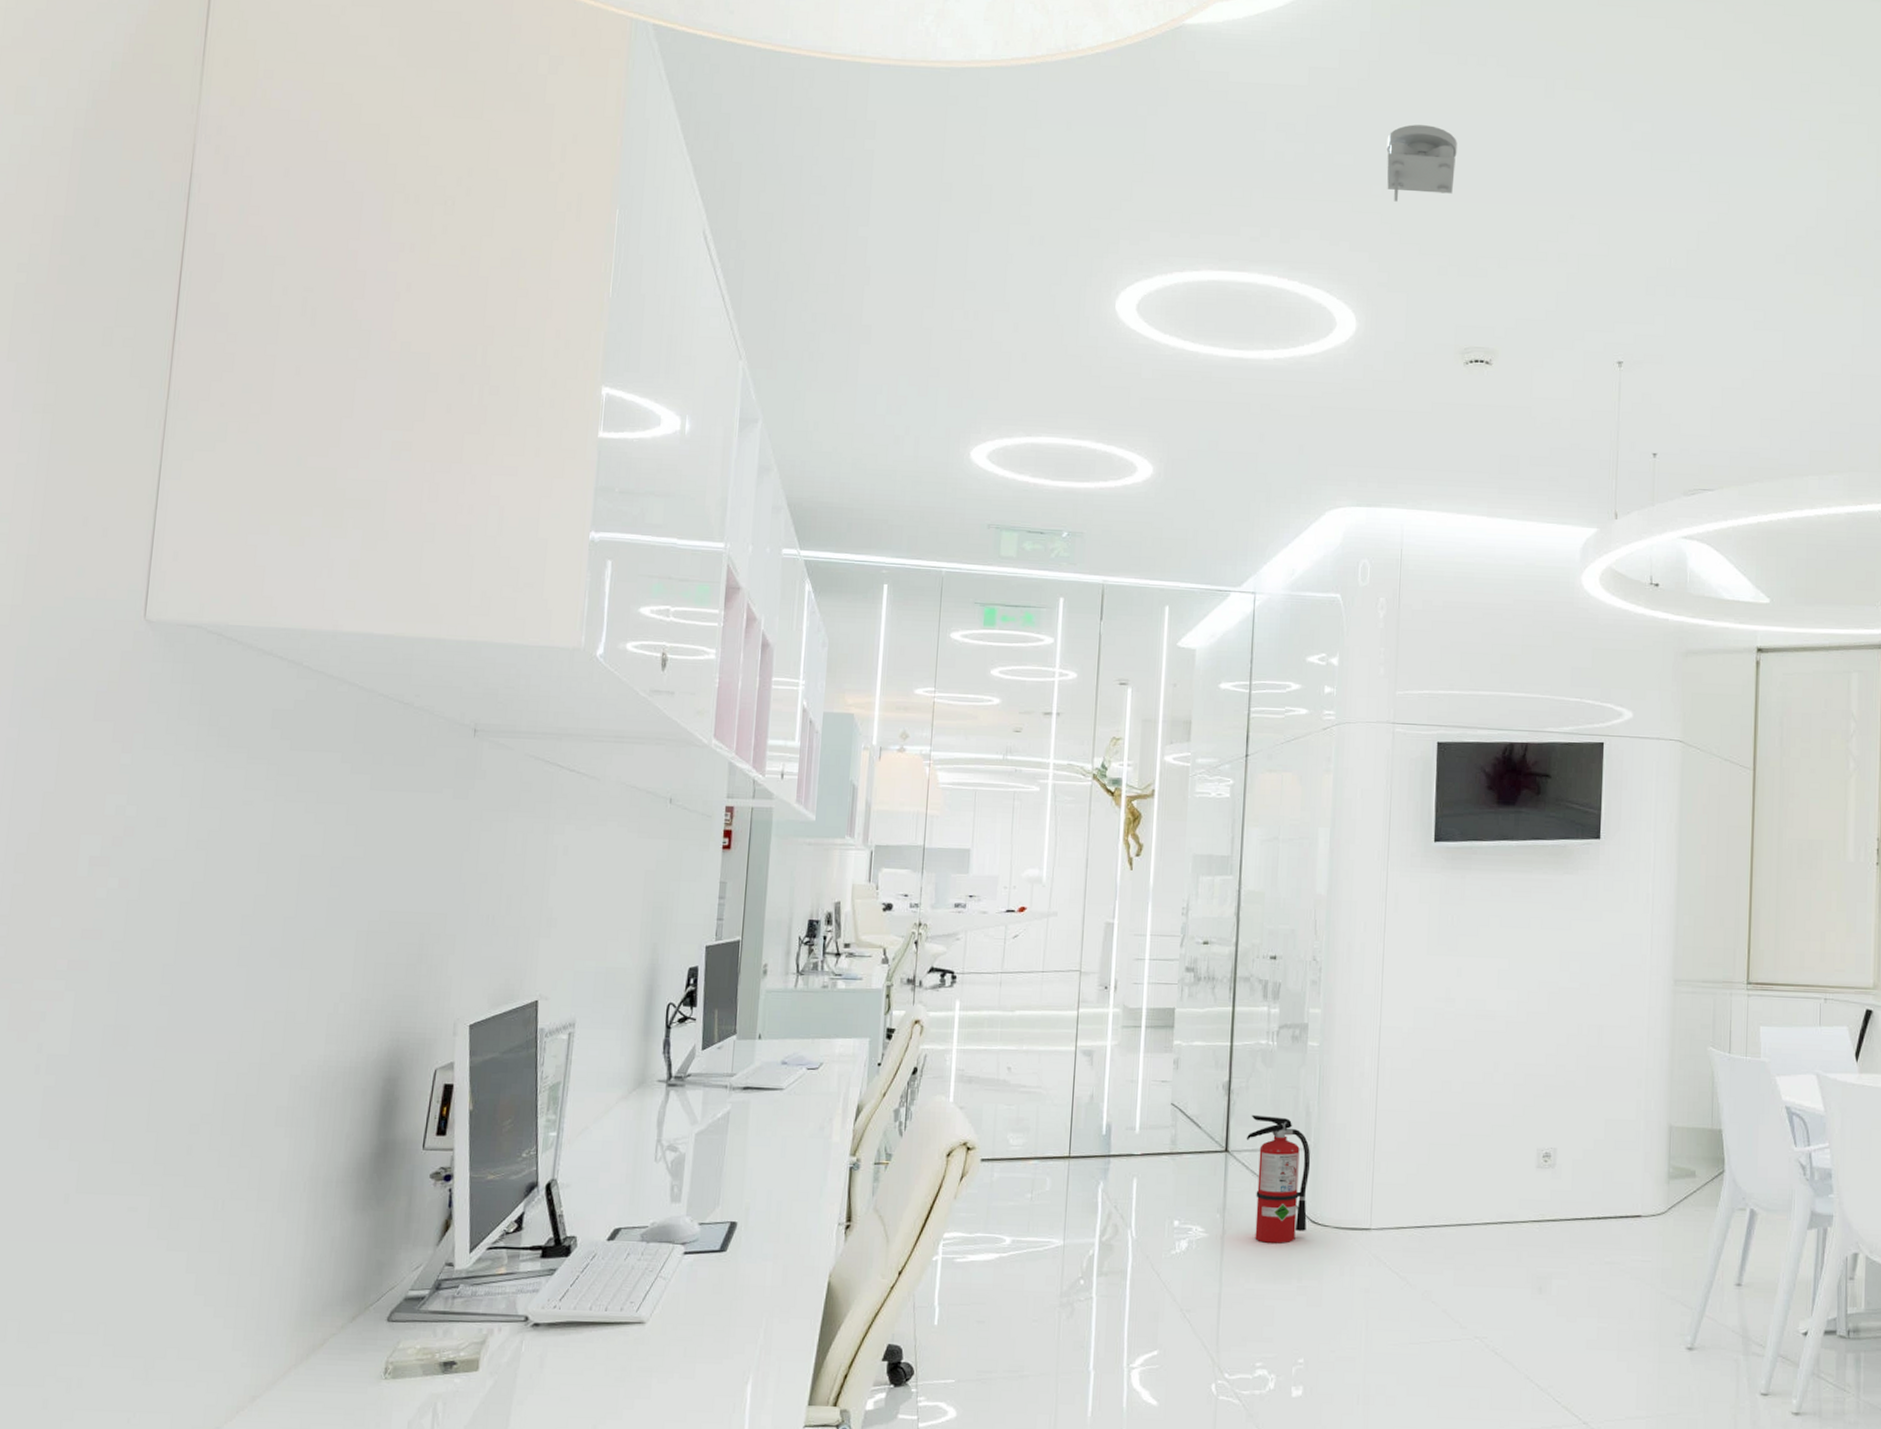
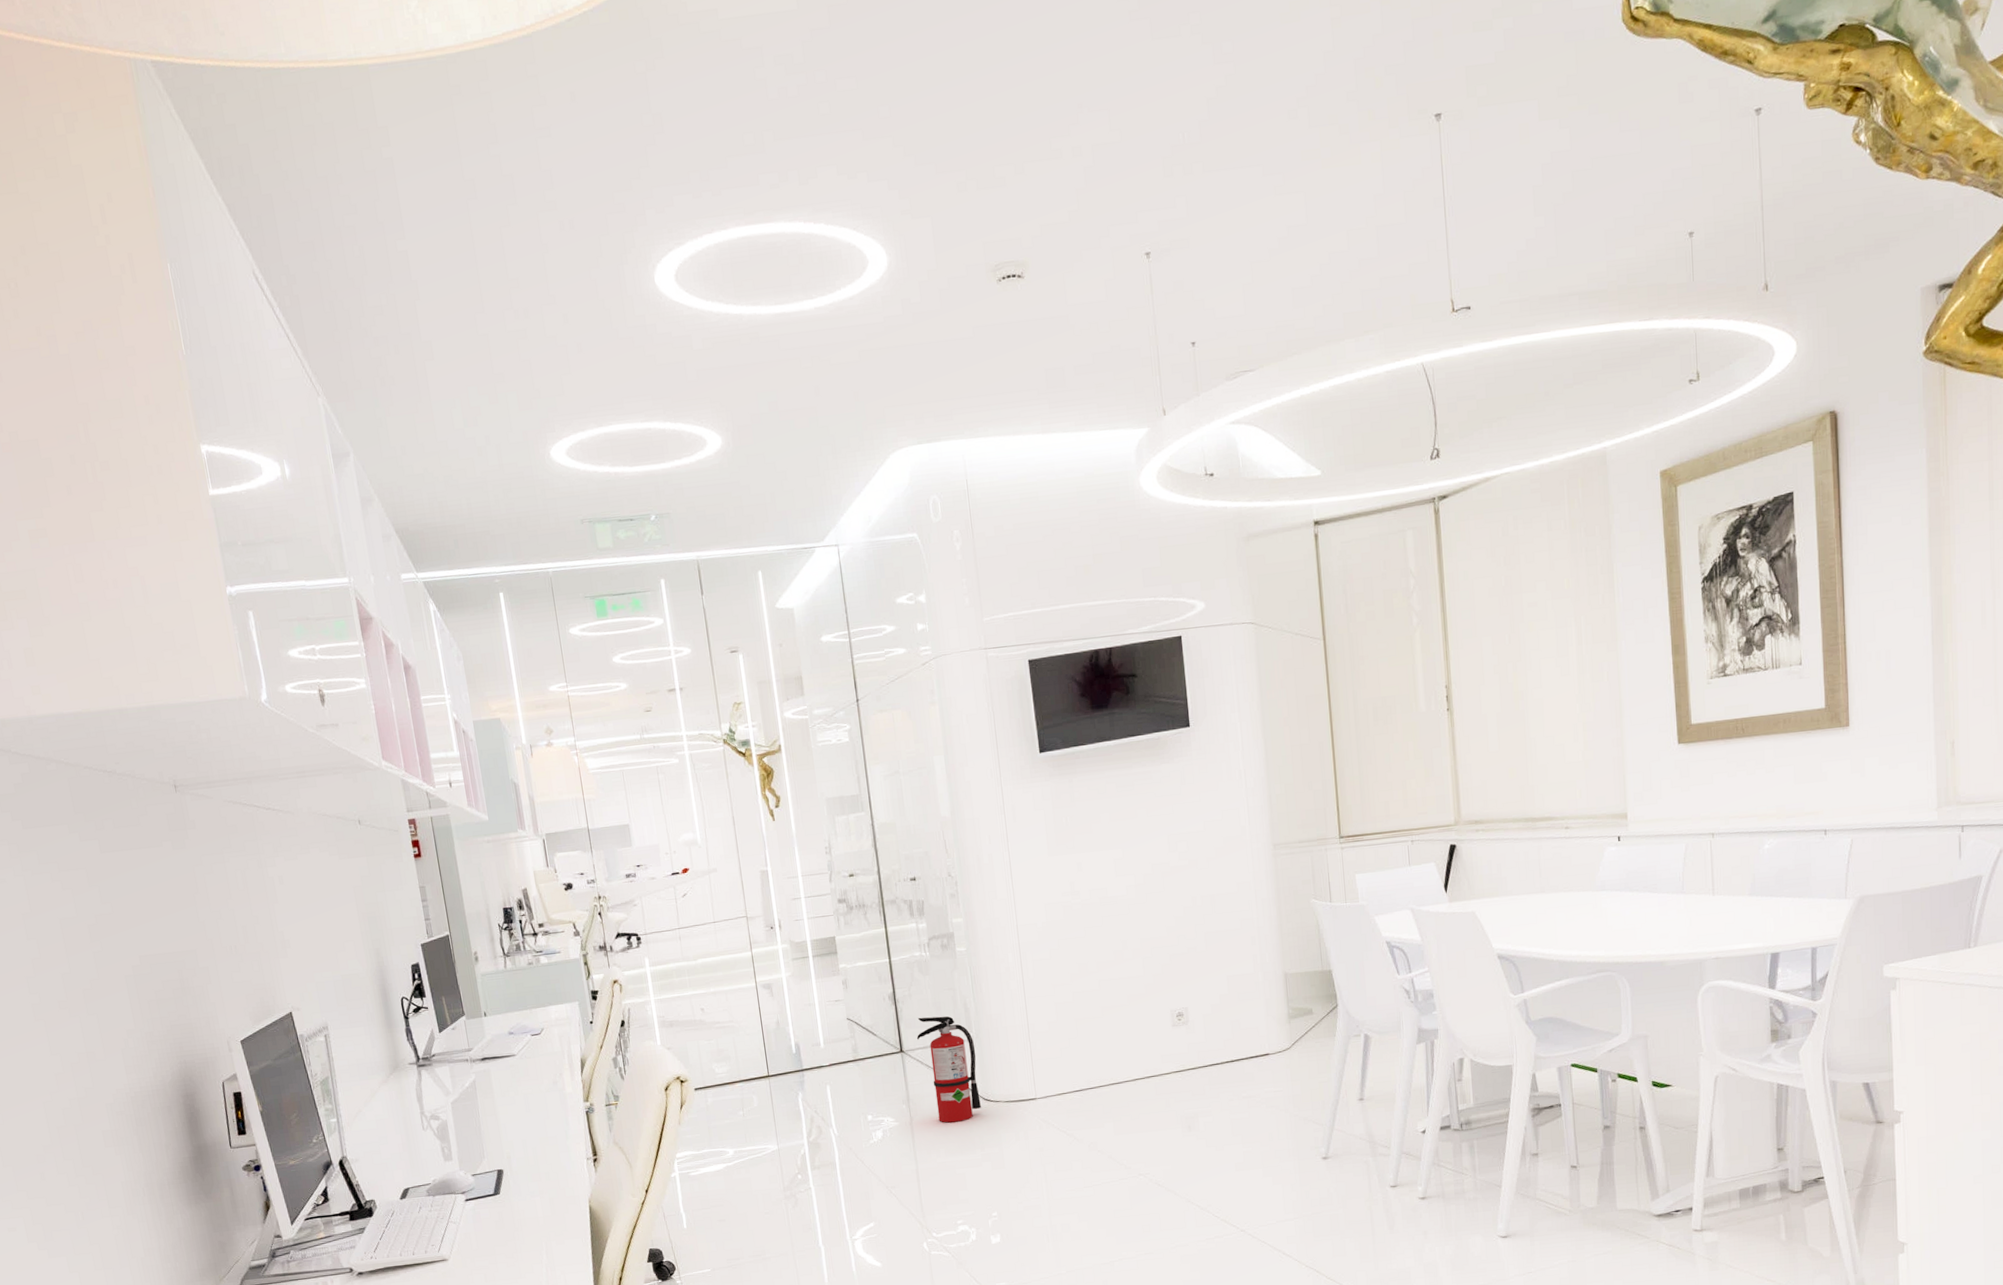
smoke detector: present [1386,124,1457,202] -> none [885,30,959,121]

